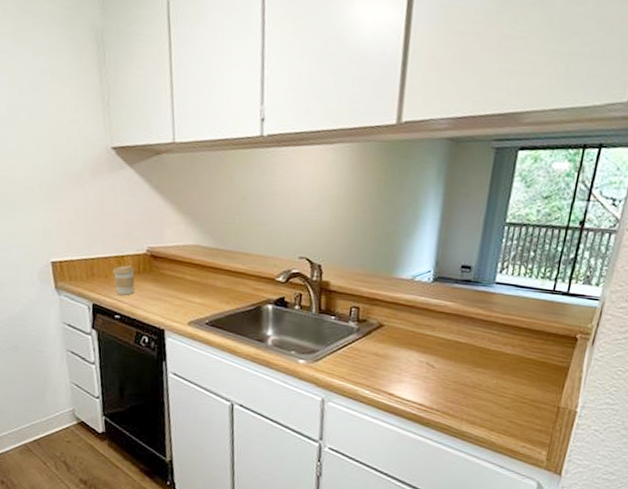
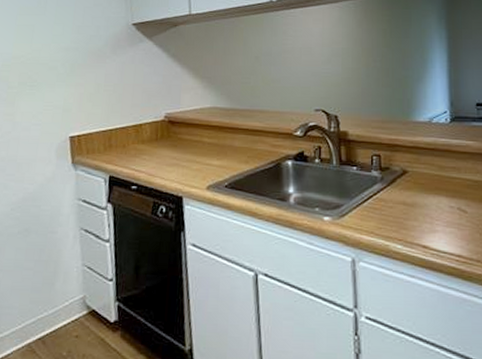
coffee cup: present [112,265,135,295] -> none [130,133,153,164]

